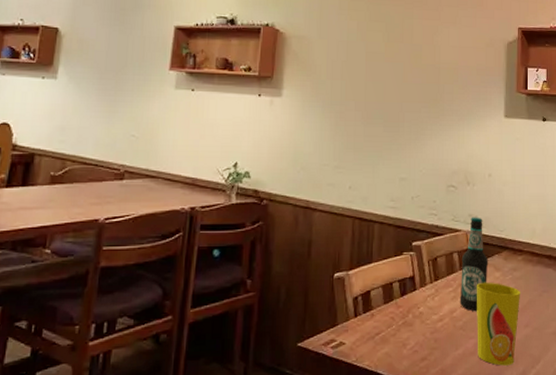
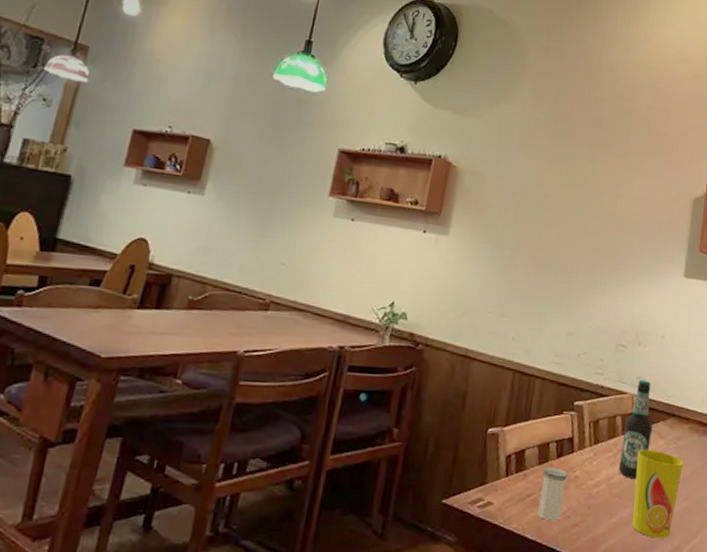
salt shaker: none [388,305,413,357] -> present [538,467,568,522]

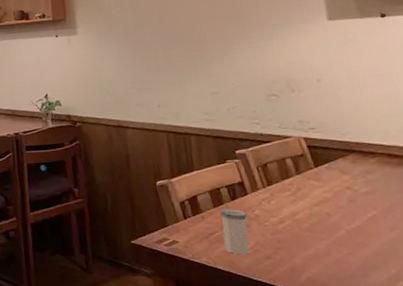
bottle: present [618,379,653,480] -> none [296,122,334,215]
cup: present [632,449,684,538] -> none [319,185,383,267]

